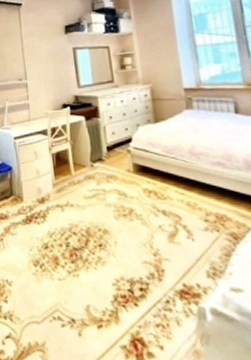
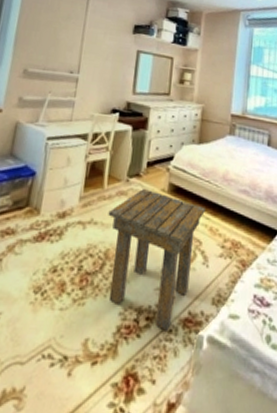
side table: none [81,172,178,302] -> present [108,189,205,331]

